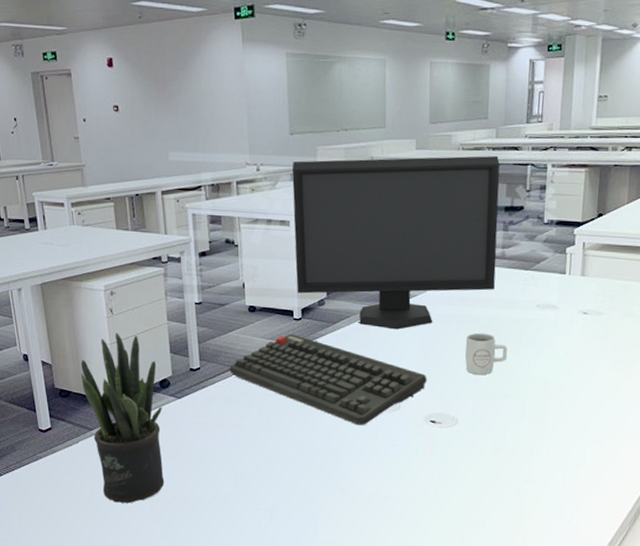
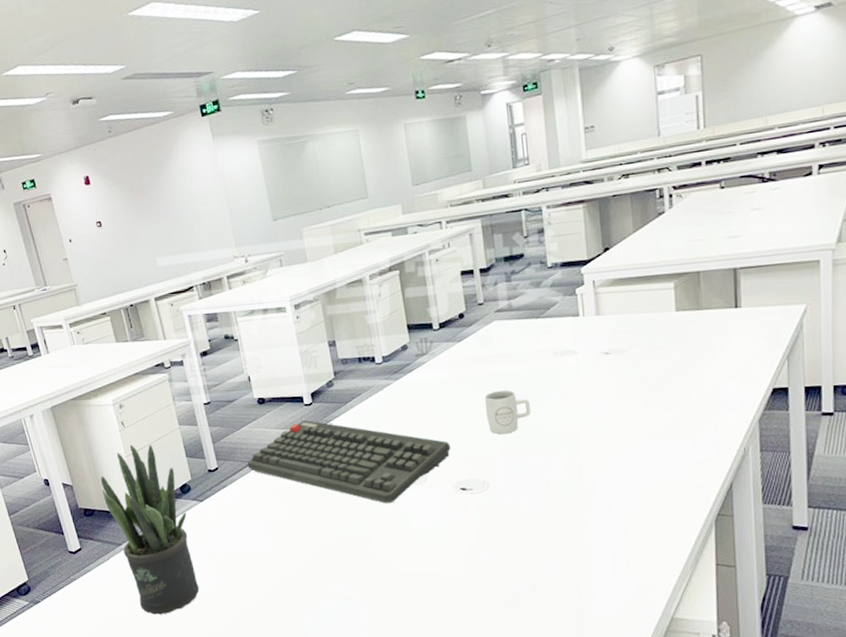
monitor: present [292,156,500,330] -> none [280,207,507,401]

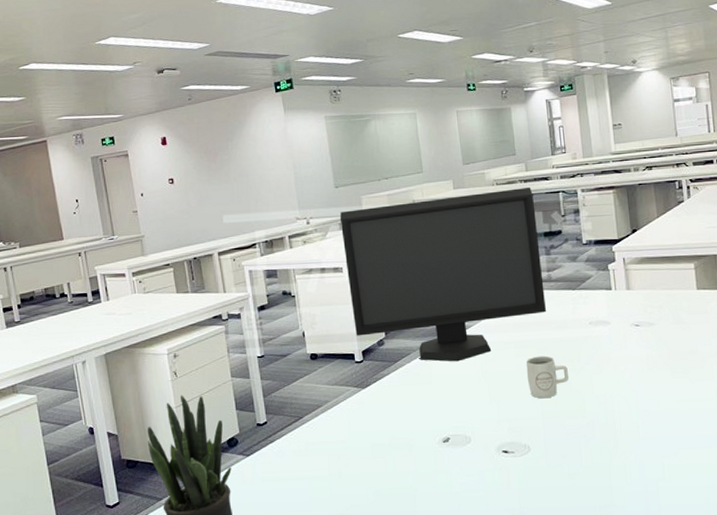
computer keyboard: present [247,420,451,504] -> none [296,377,494,465]
monitor: none [280,207,507,401] -> present [340,188,547,362]

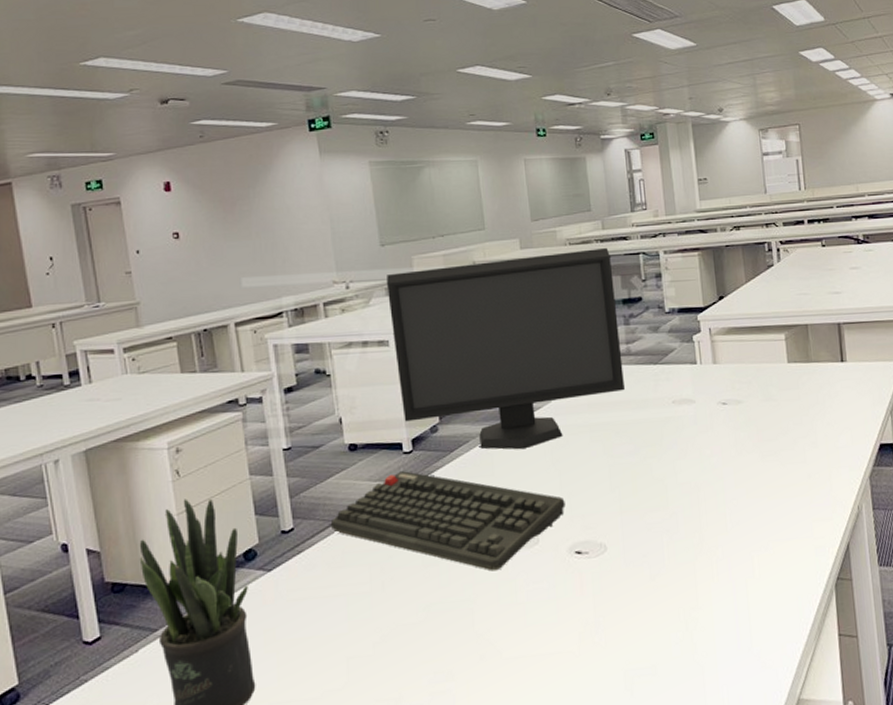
computer keyboard: none [296,377,494,465] -> present [330,471,565,571]
mug: present [526,355,568,399] -> none [602,440,649,490]

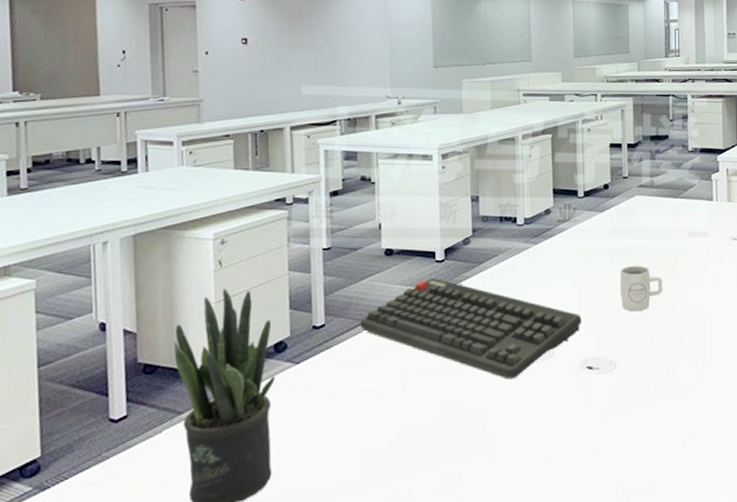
monitor: present [387,248,626,450] -> none [436,87,647,267]
mug: none [602,440,649,490] -> present [619,265,662,311]

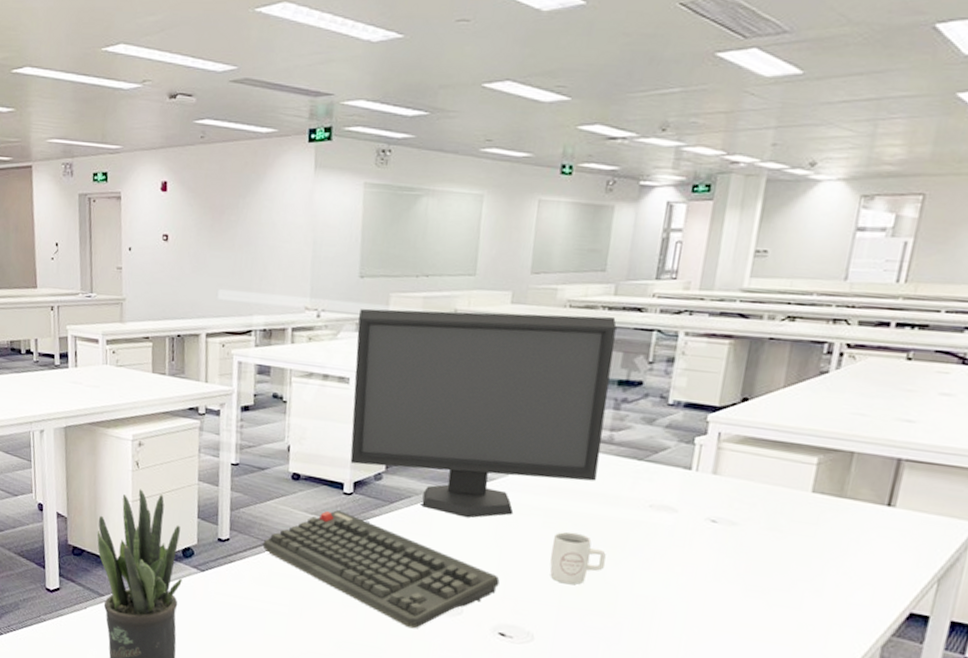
monitor: none [436,87,647,267] -> present [350,308,617,518]

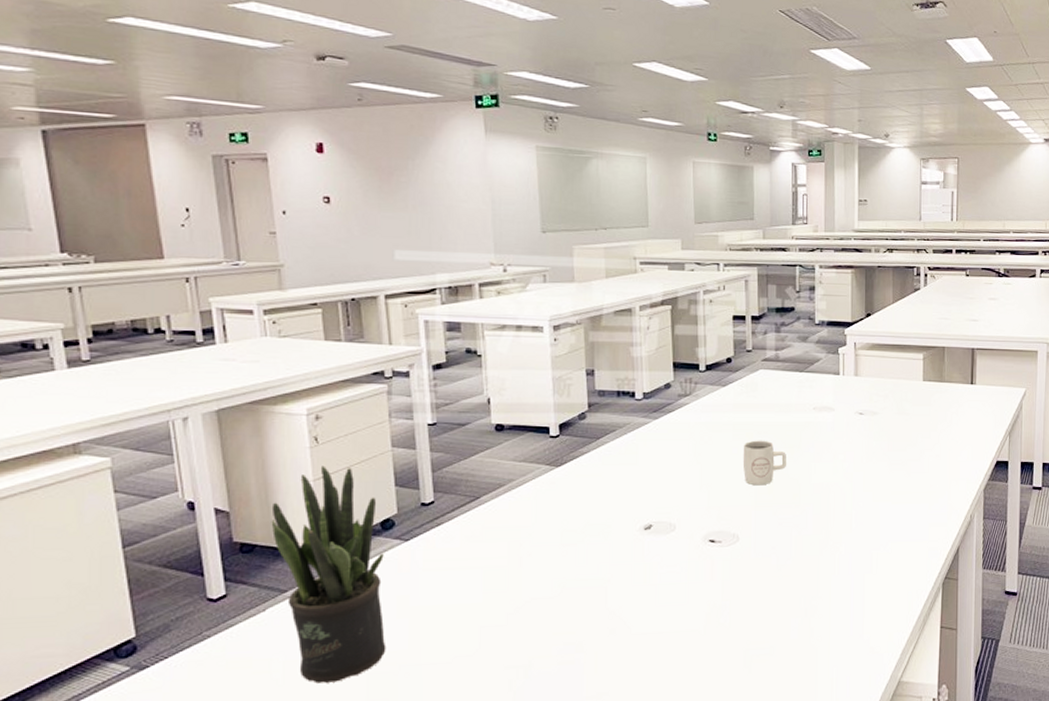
computer keyboard: present [262,510,500,629] -> none [471,454,704,554]
monitor: present [350,308,617,518] -> none [545,256,771,442]

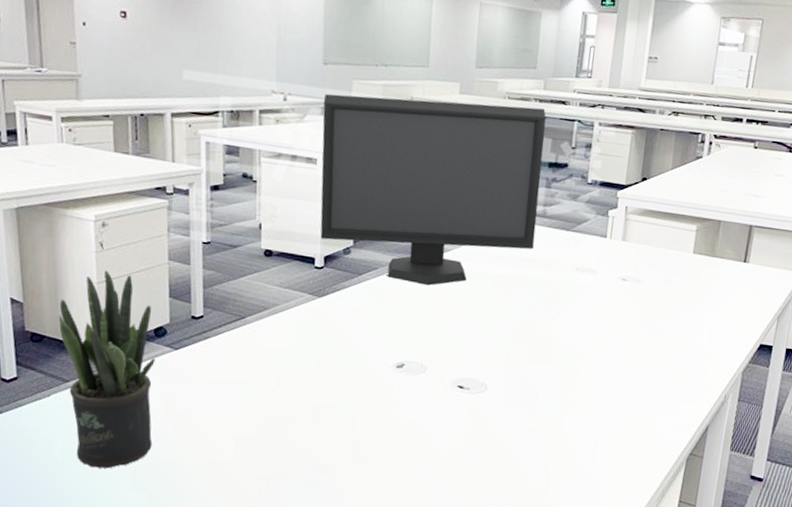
monitor: none [545,256,771,442] -> present [320,94,546,286]
mug: present [742,440,786,486] -> none [498,294,543,340]

